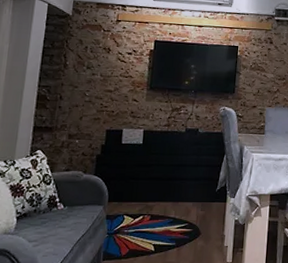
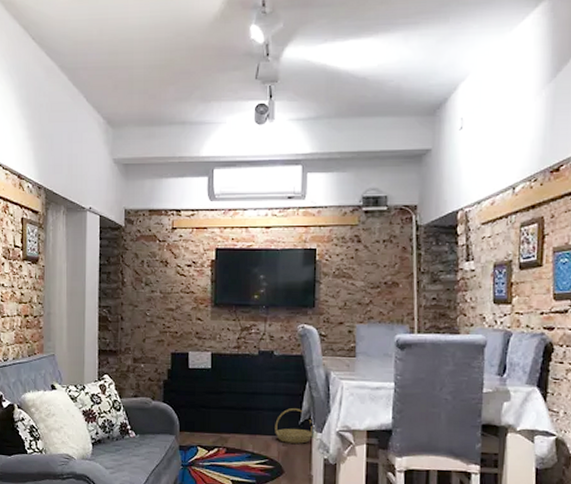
basket: none [195,178,228,208] -> present [275,408,314,444]

